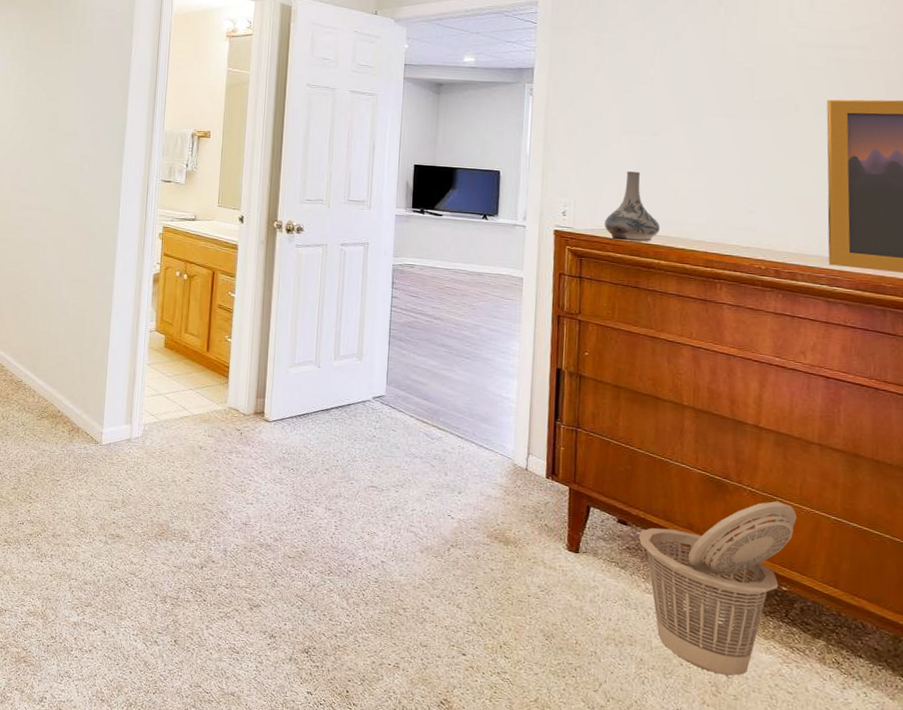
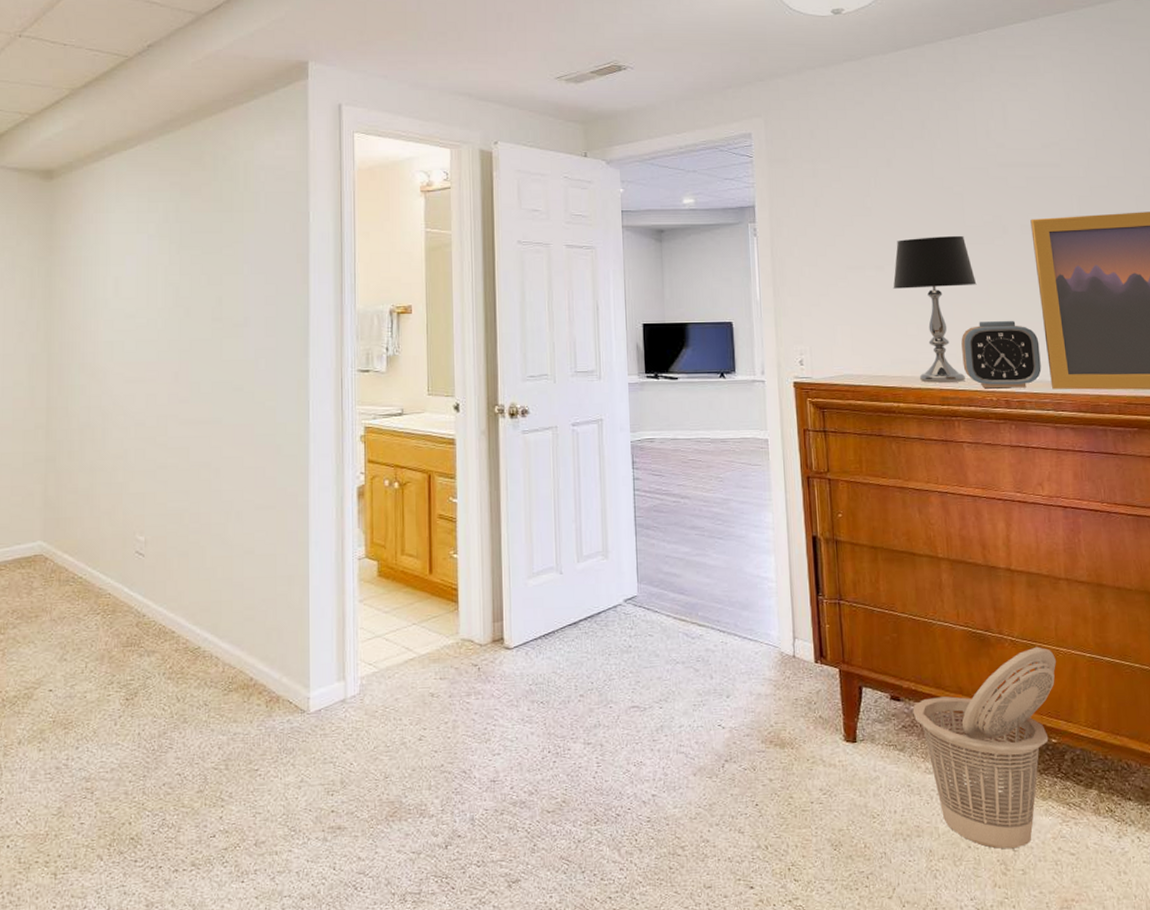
decorative vase: present [605,171,661,242] -> none [842,310,896,386]
table lamp: none [667,109,759,248] -> present [893,235,977,383]
alarm clock: none [733,193,821,261] -> present [961,320,1042,389]

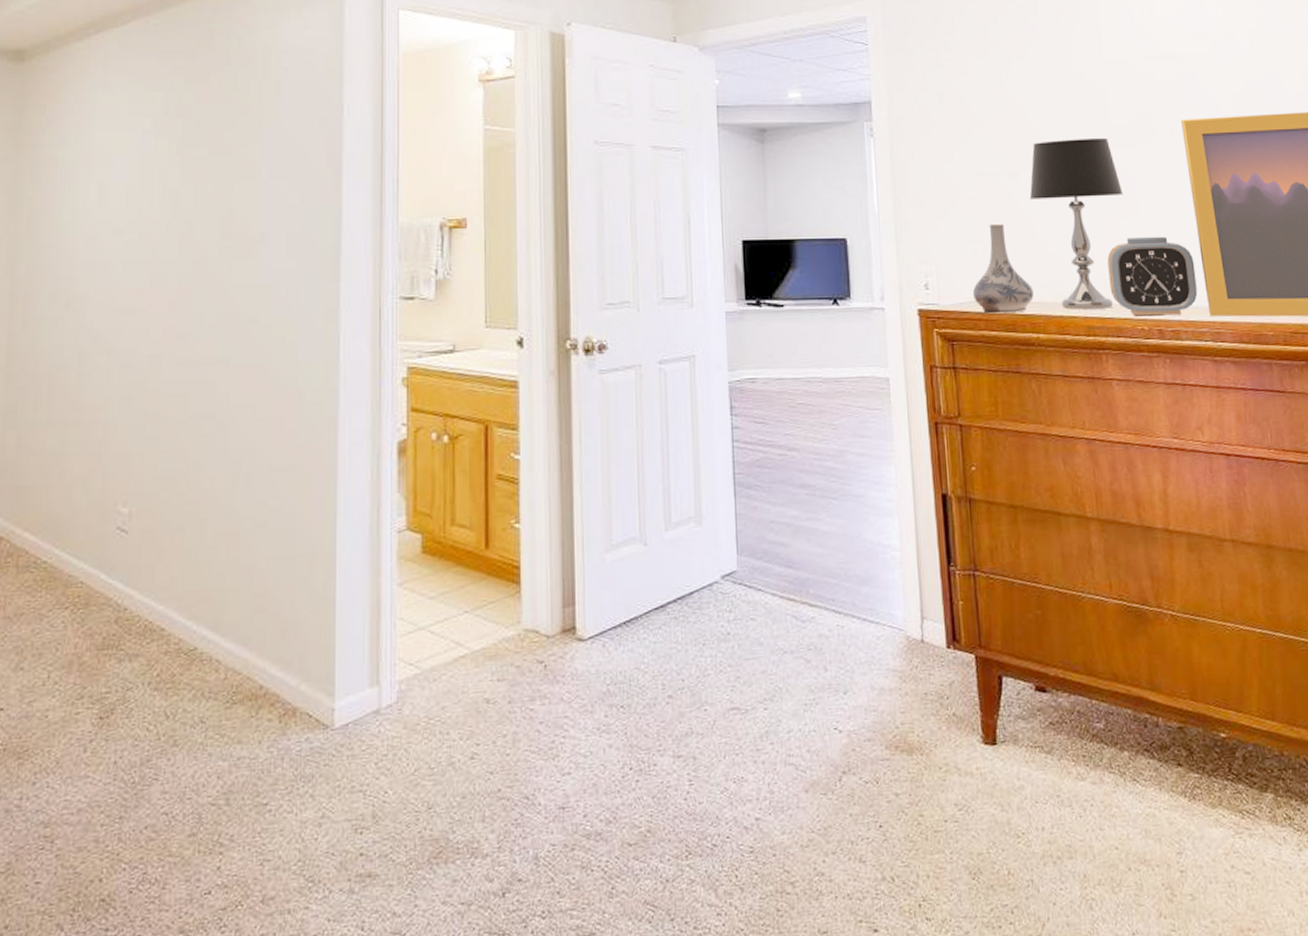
decorative vase: none [842,310,896,386] -> present [973,224,1035,314]
laundry basket: present [913,646,1057,849] -> none [1061,622,1224,870]

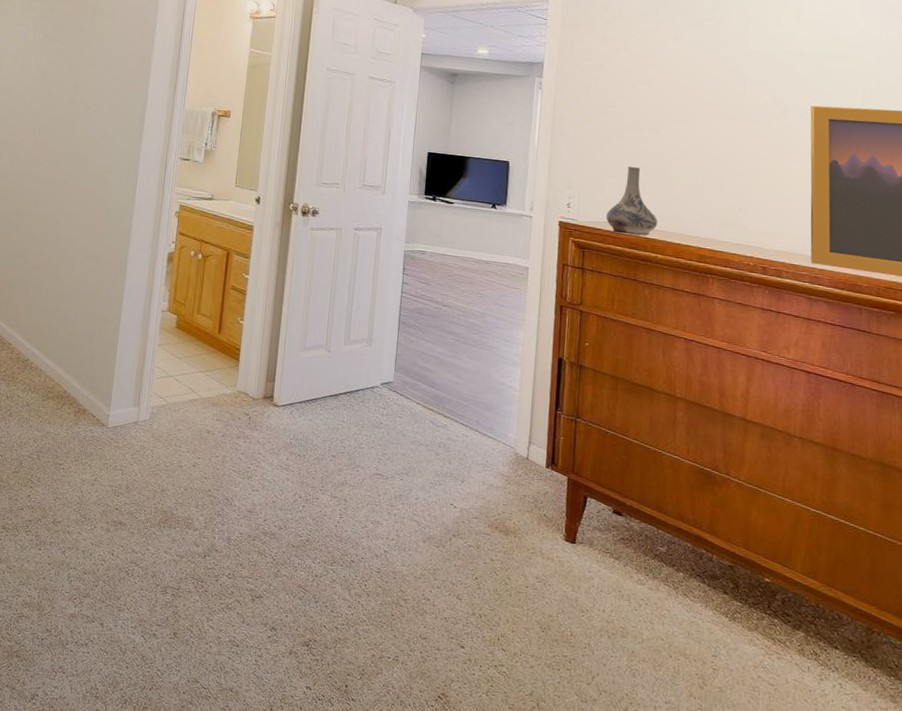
table lamp: present [1029,137,1123,310] -> none [665,109,749,244]
alarm clock: present [1107,236,1198,316] -> none [724,192,804,258]

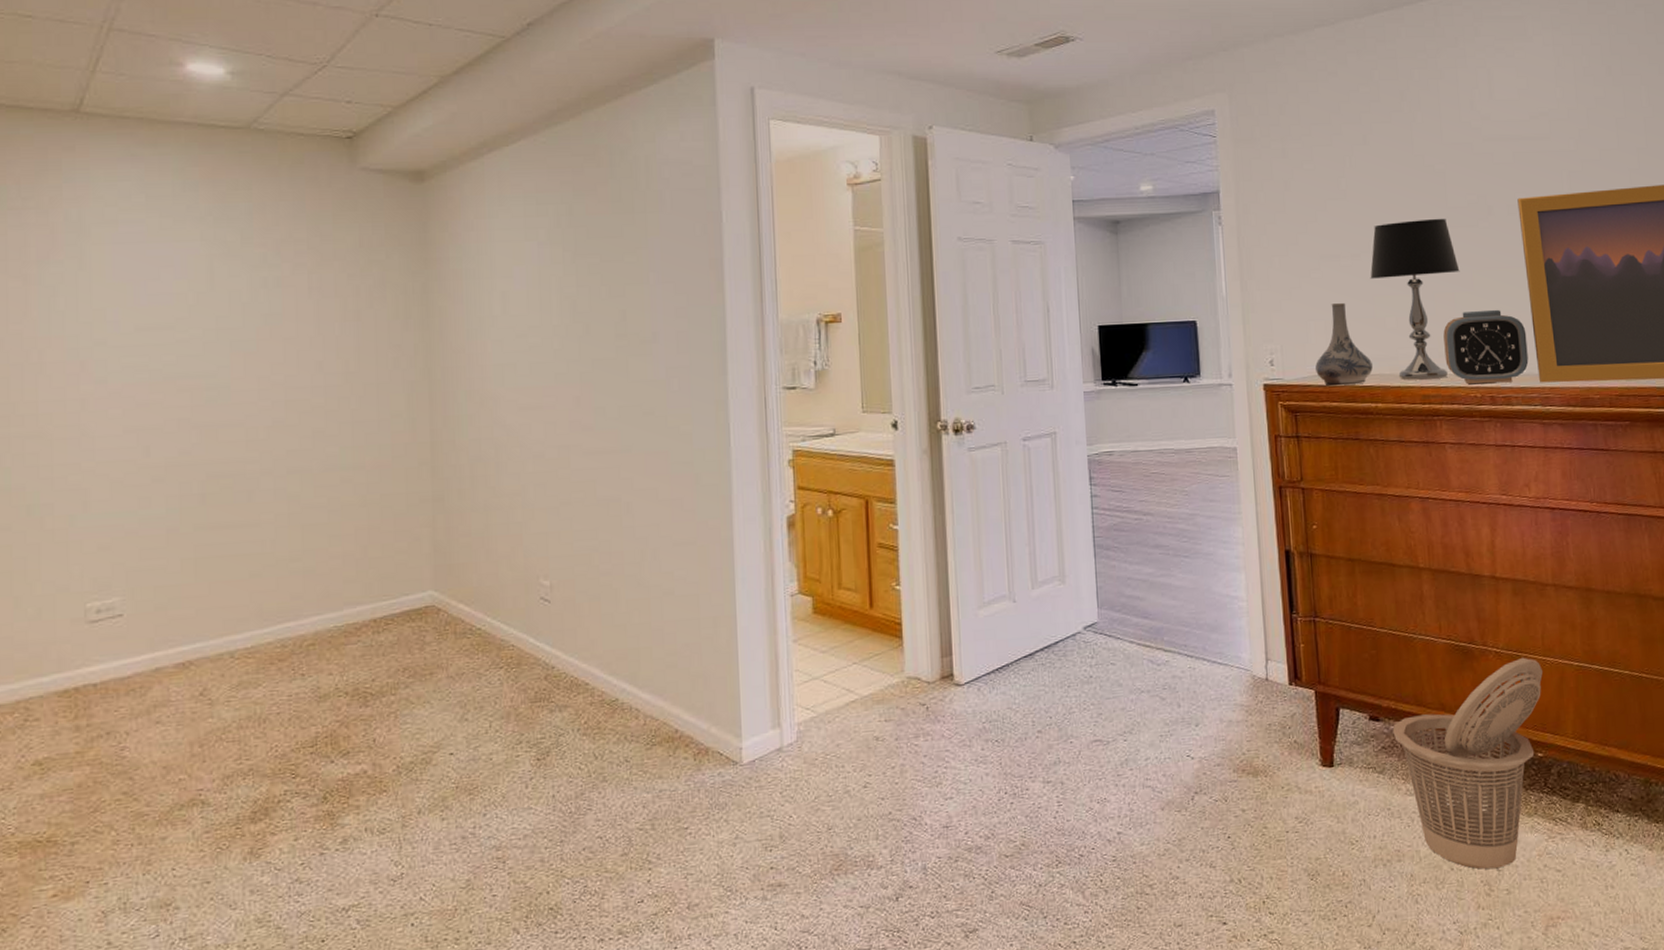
laundry basket: none [632,493,781,668] -> present [1393,657,1543,870]
table lamp: none [665,109,749,244] -> present [1370,218,1460,380]
alarm clock: none [724,192,804,258] -> present [1443,309,1529,385]

